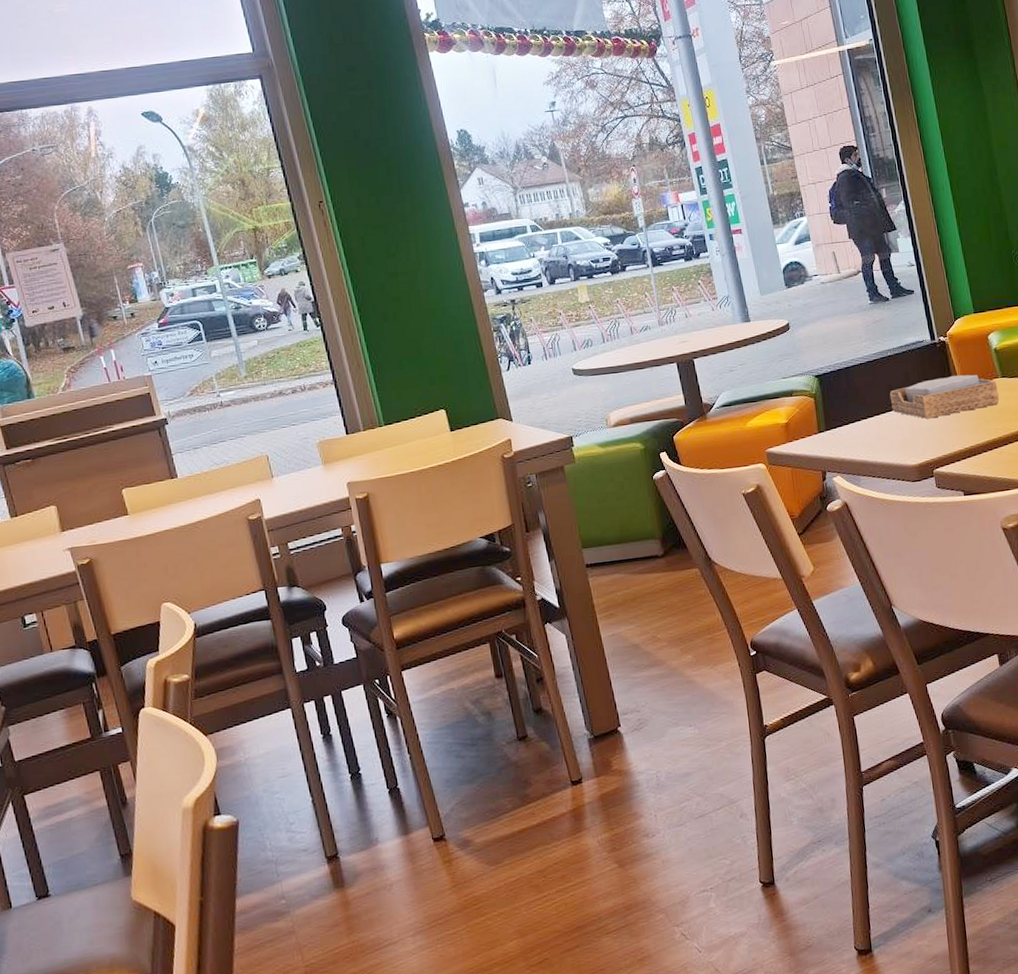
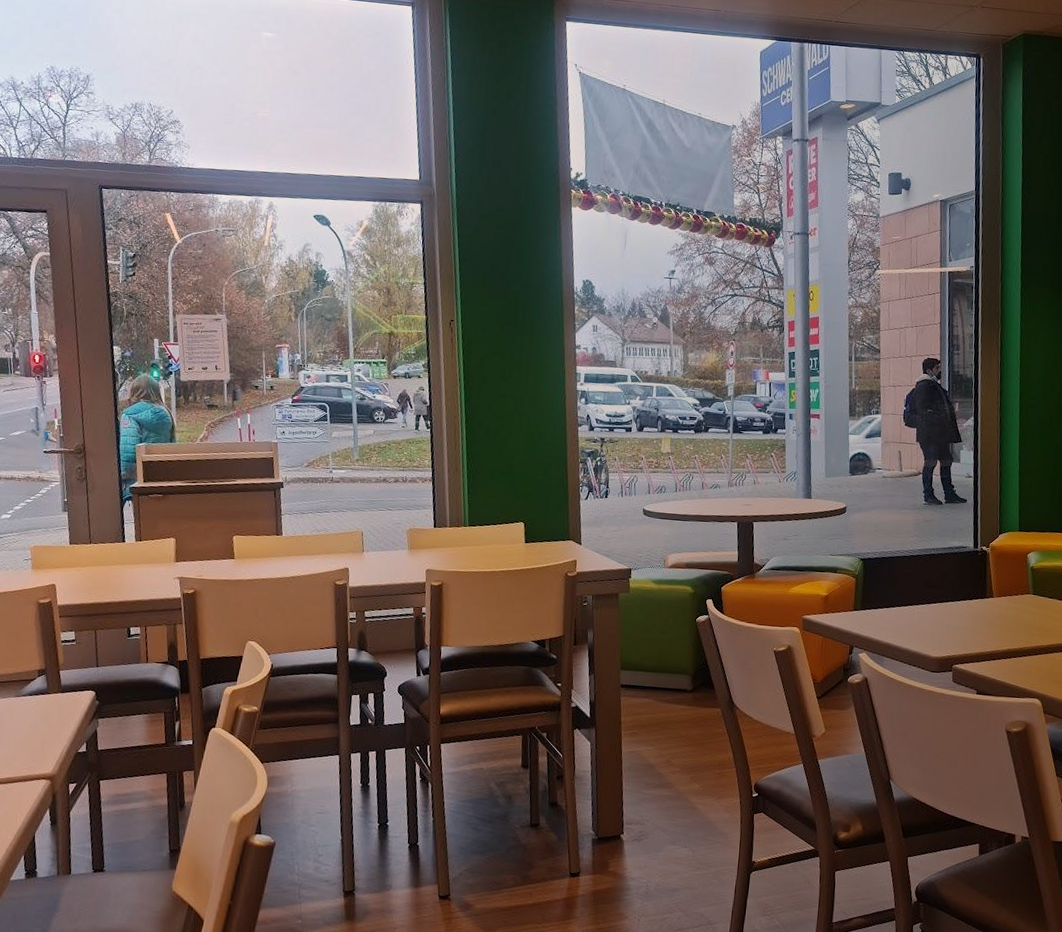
napkin holder: present [889,374,999,419] -> none [925,583,1027,619]

